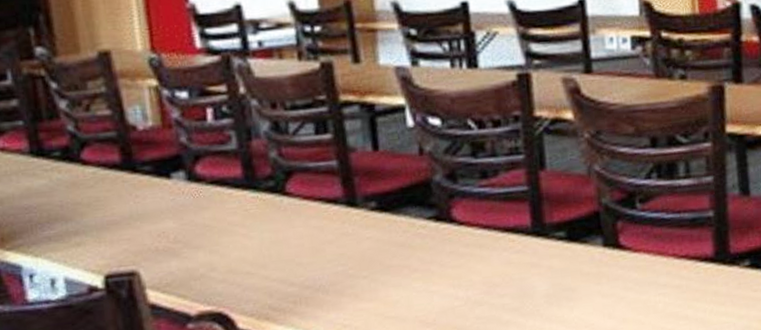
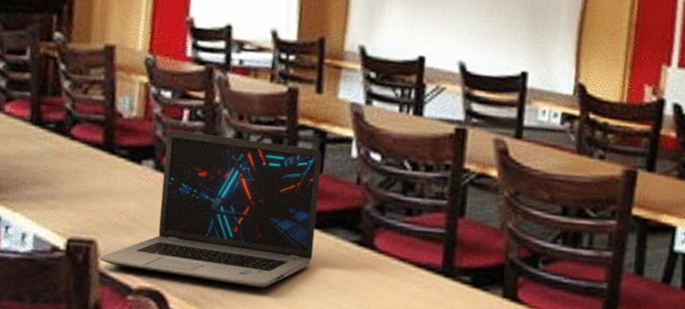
laptop: none [145,124,387,295] -> present [99,130,322,288]

